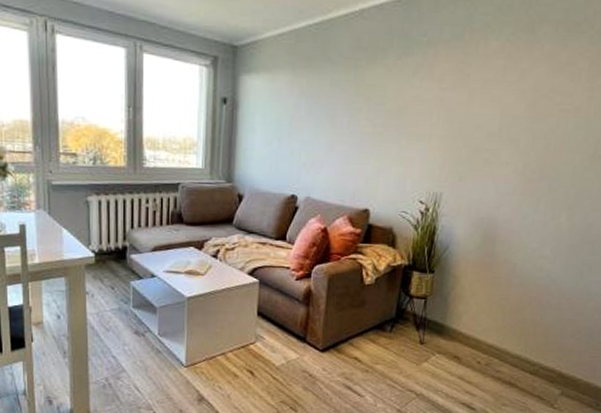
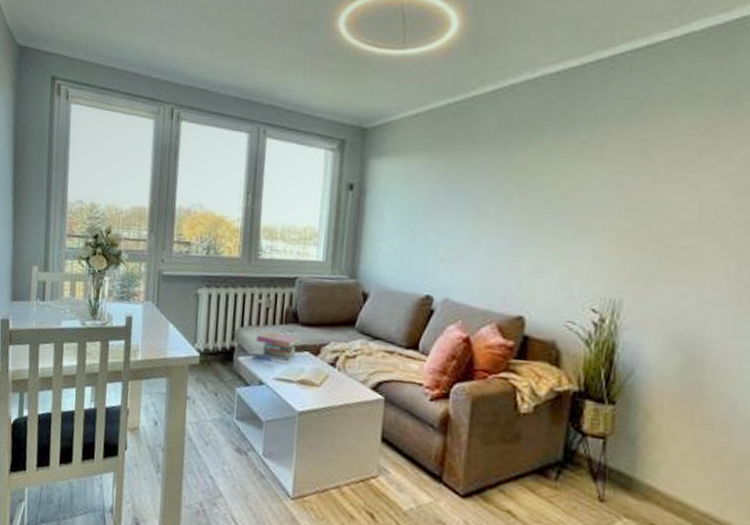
books: none [142,231,184,260] -> present [251,331,299,366]

